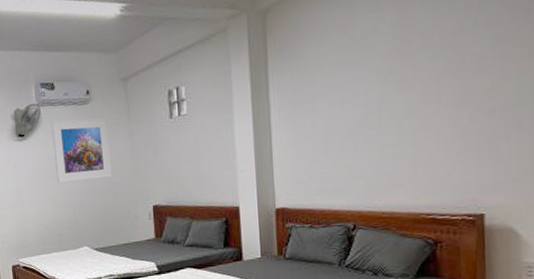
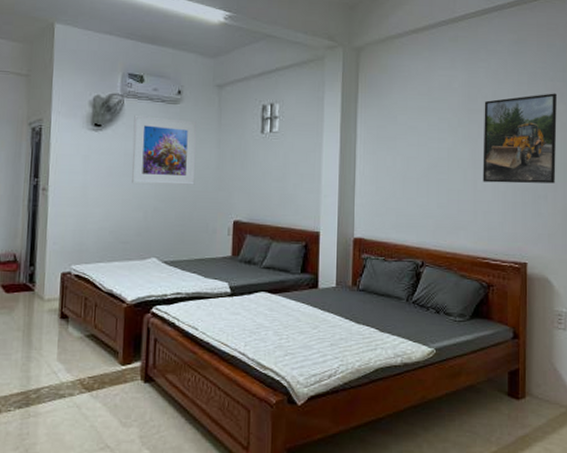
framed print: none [421,12,522,132] -> present [483,93,557,184]

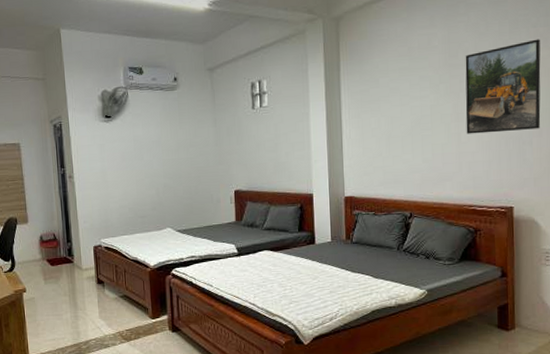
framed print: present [132,114,196,185] -> none [138,103,197,166]

